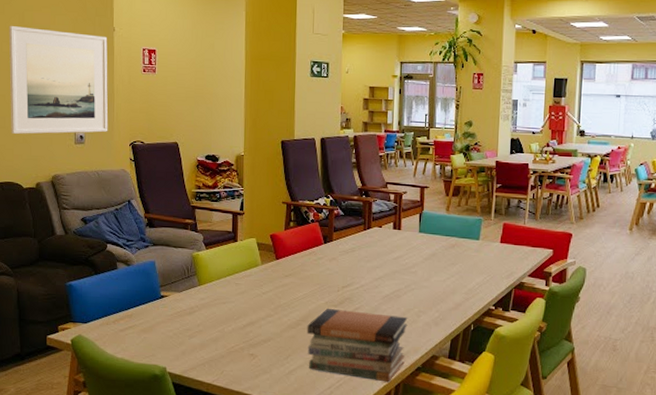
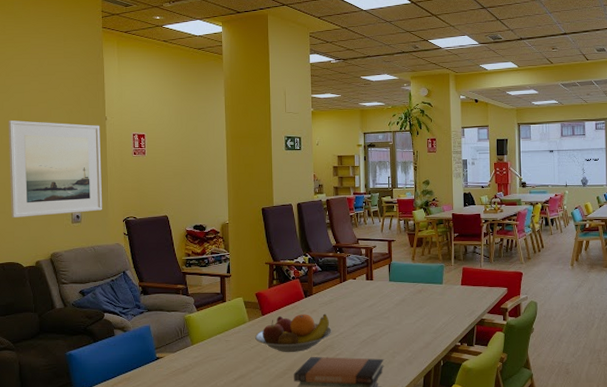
fruit bowl: none [268,261,352,302] -> present [255,314,332,352]

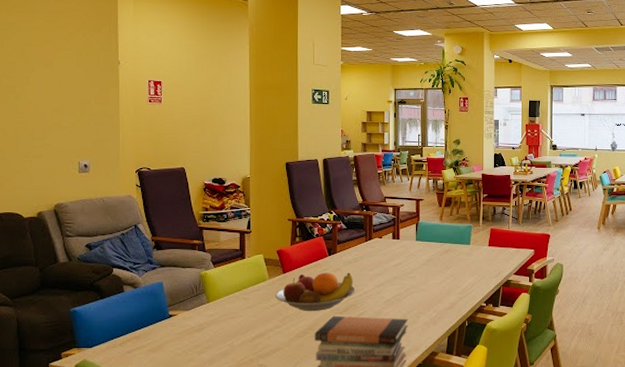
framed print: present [8,120,103,218] -> none [8,60,114,165]

